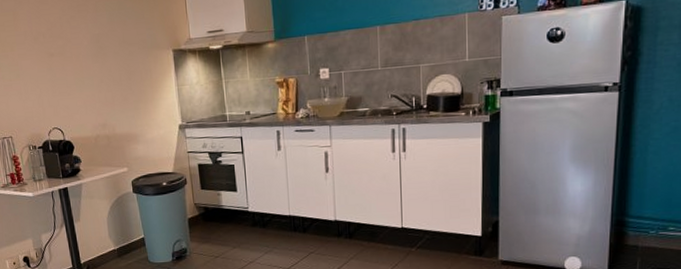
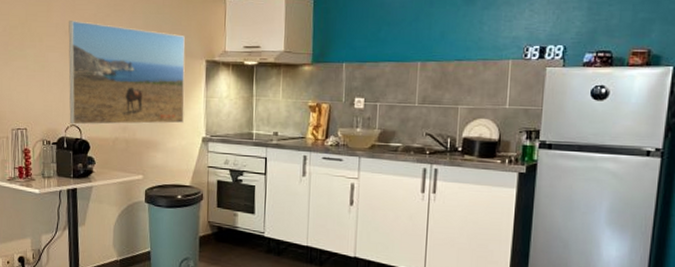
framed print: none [36,26,159,128] -> present [68,21,185,125]

